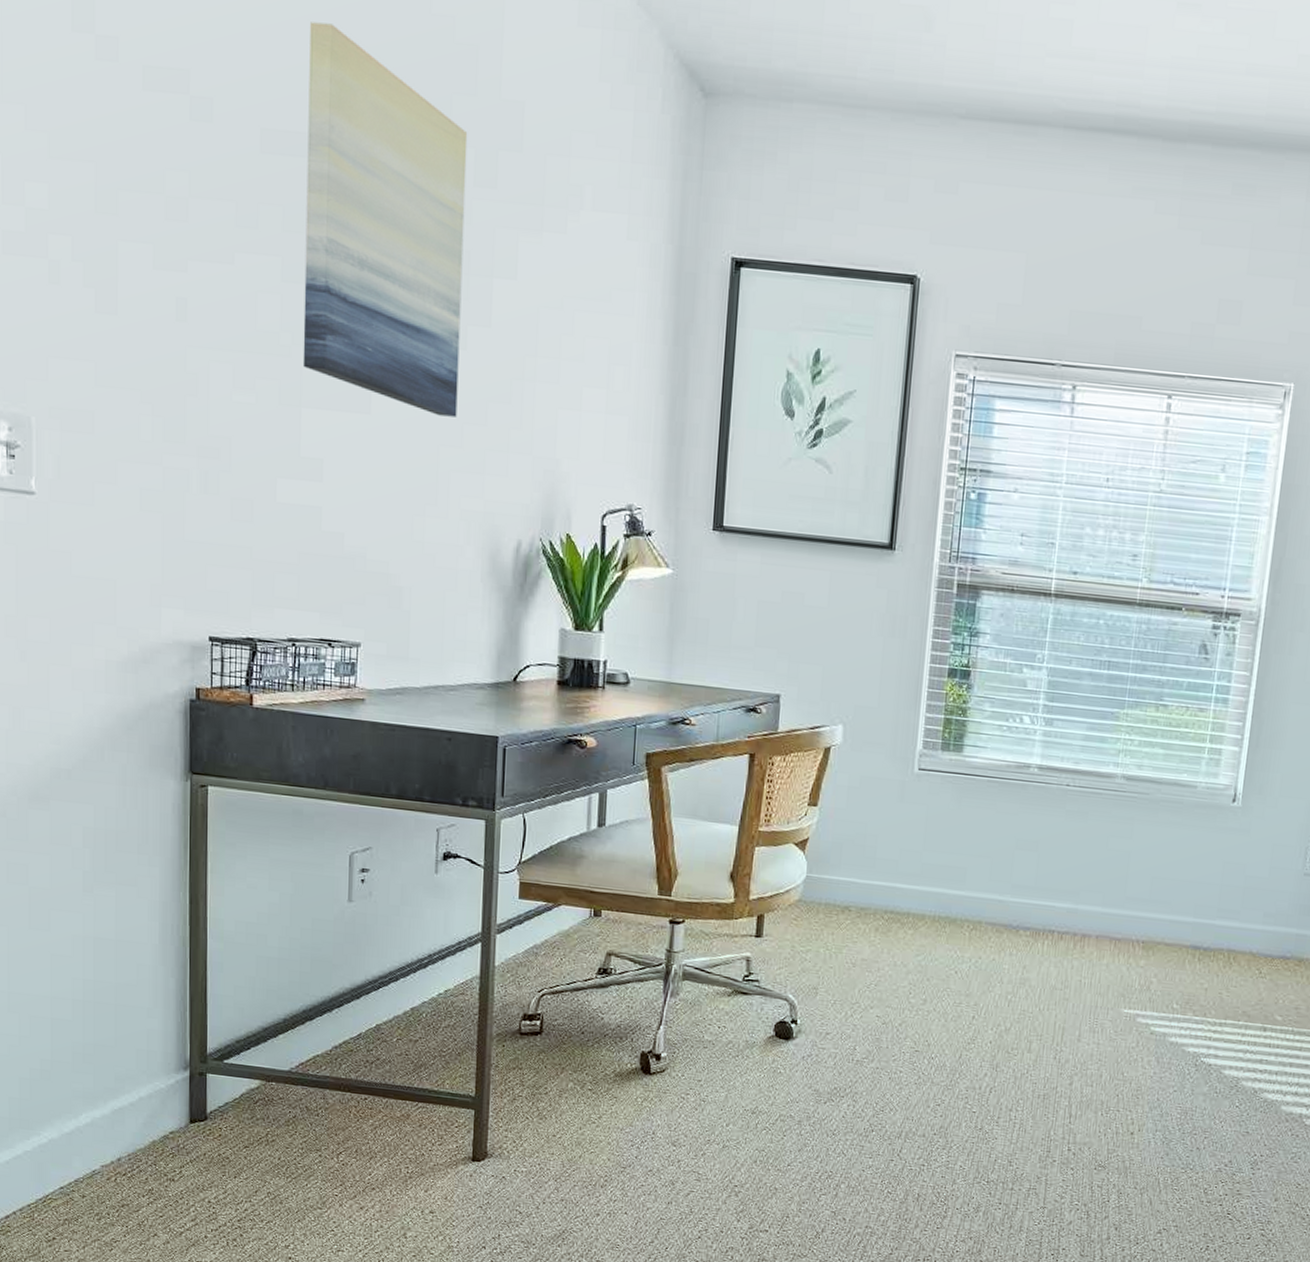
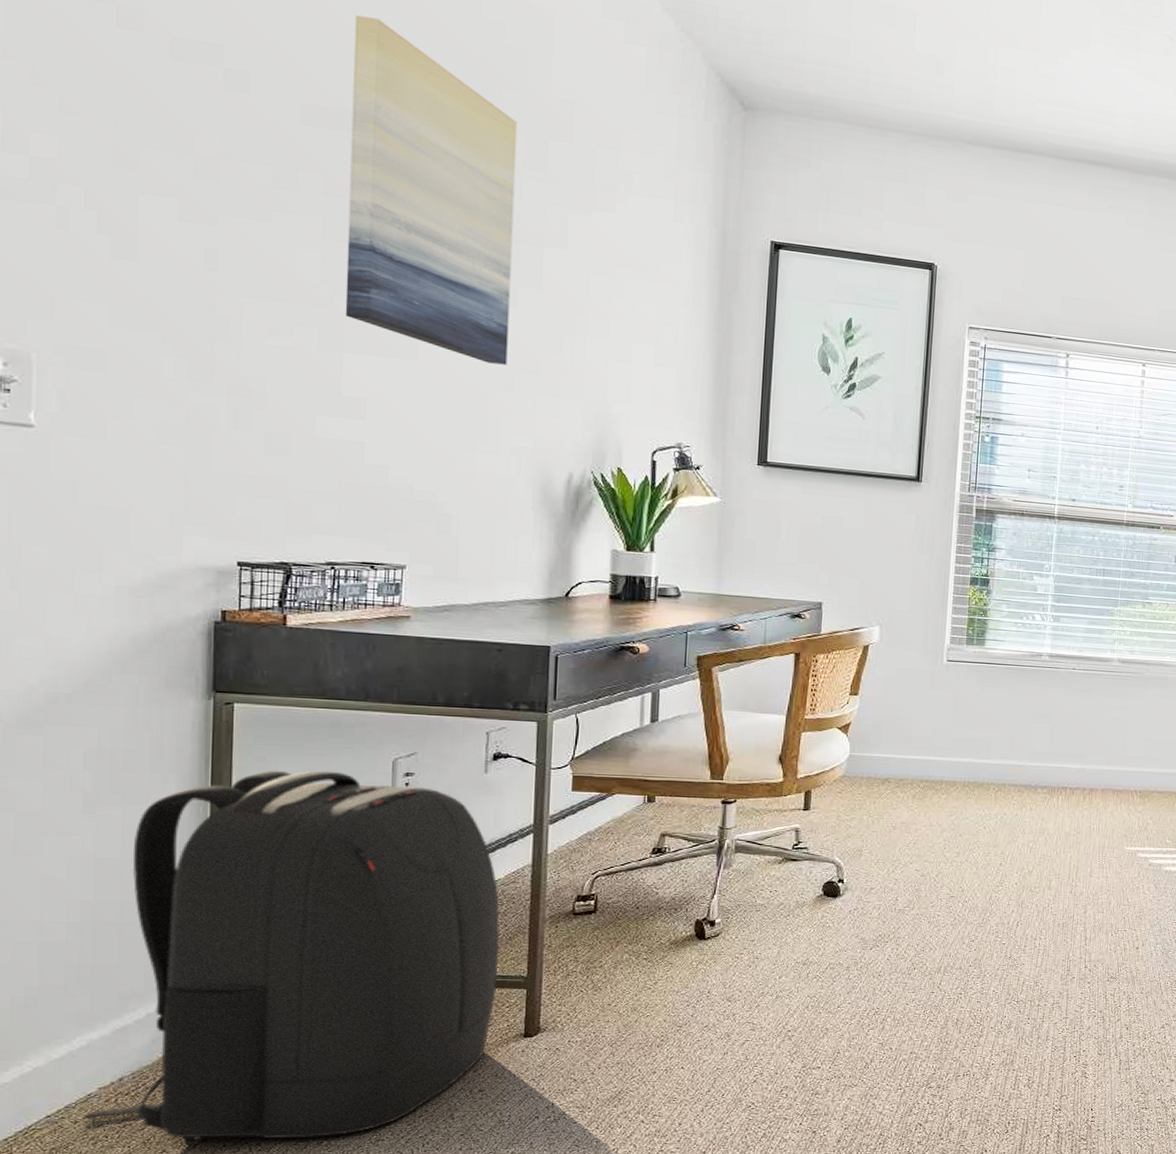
backpack: none [89,858,450,1241] -> present [83,770,500,1139]

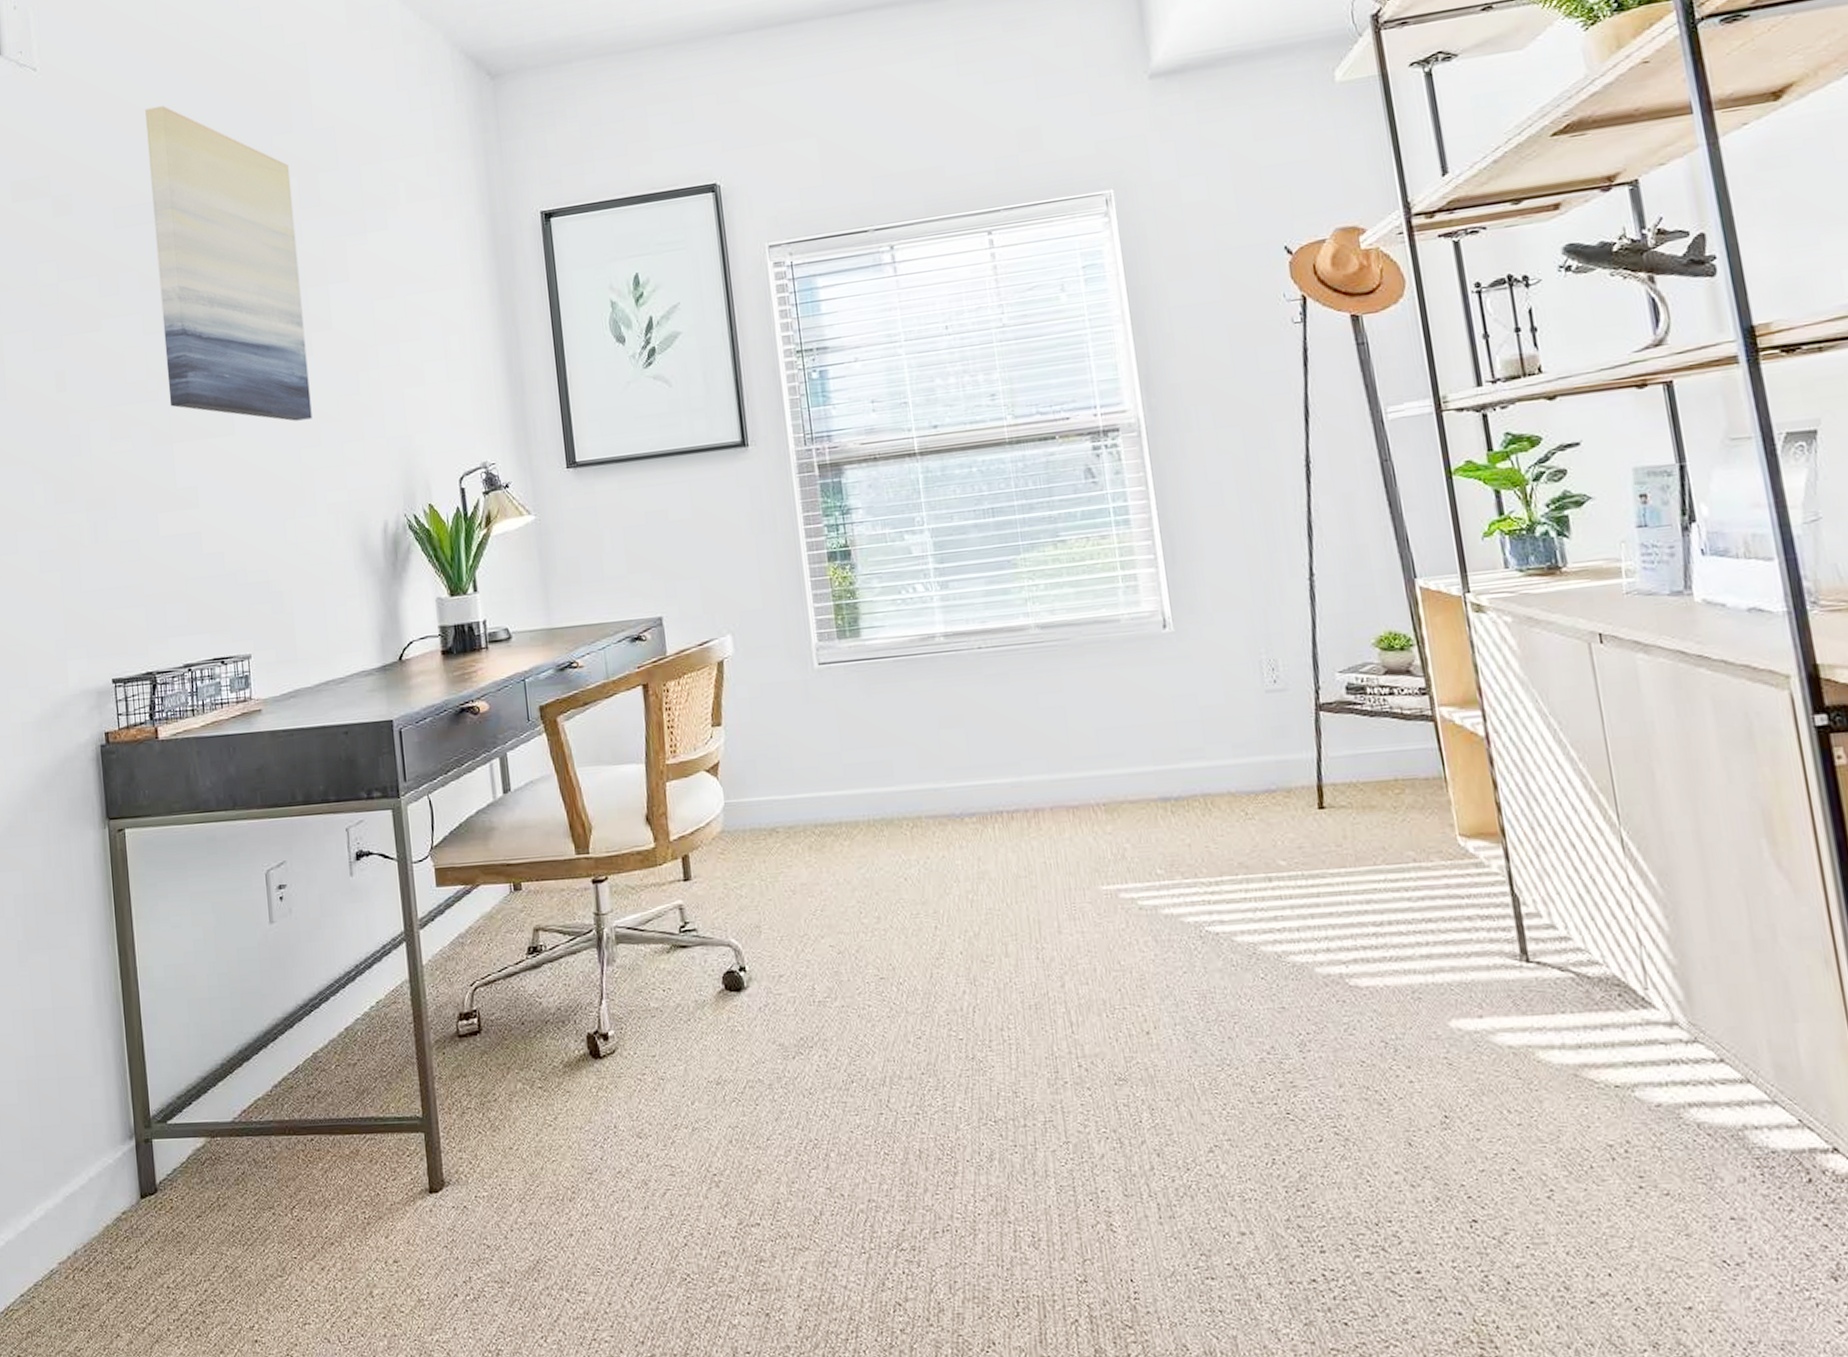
backpack: present [83,770,500,1139] -> none [49,891,395,1321]

